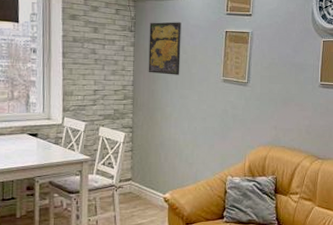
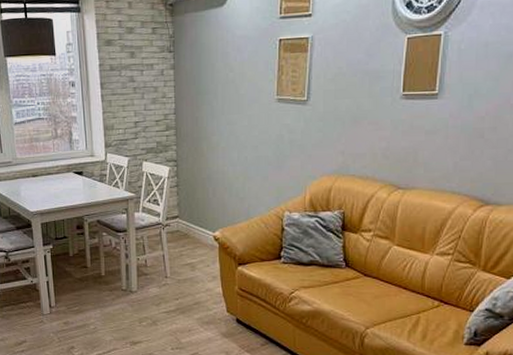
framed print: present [148,22,182,75] -> none [190,34,227,99]

